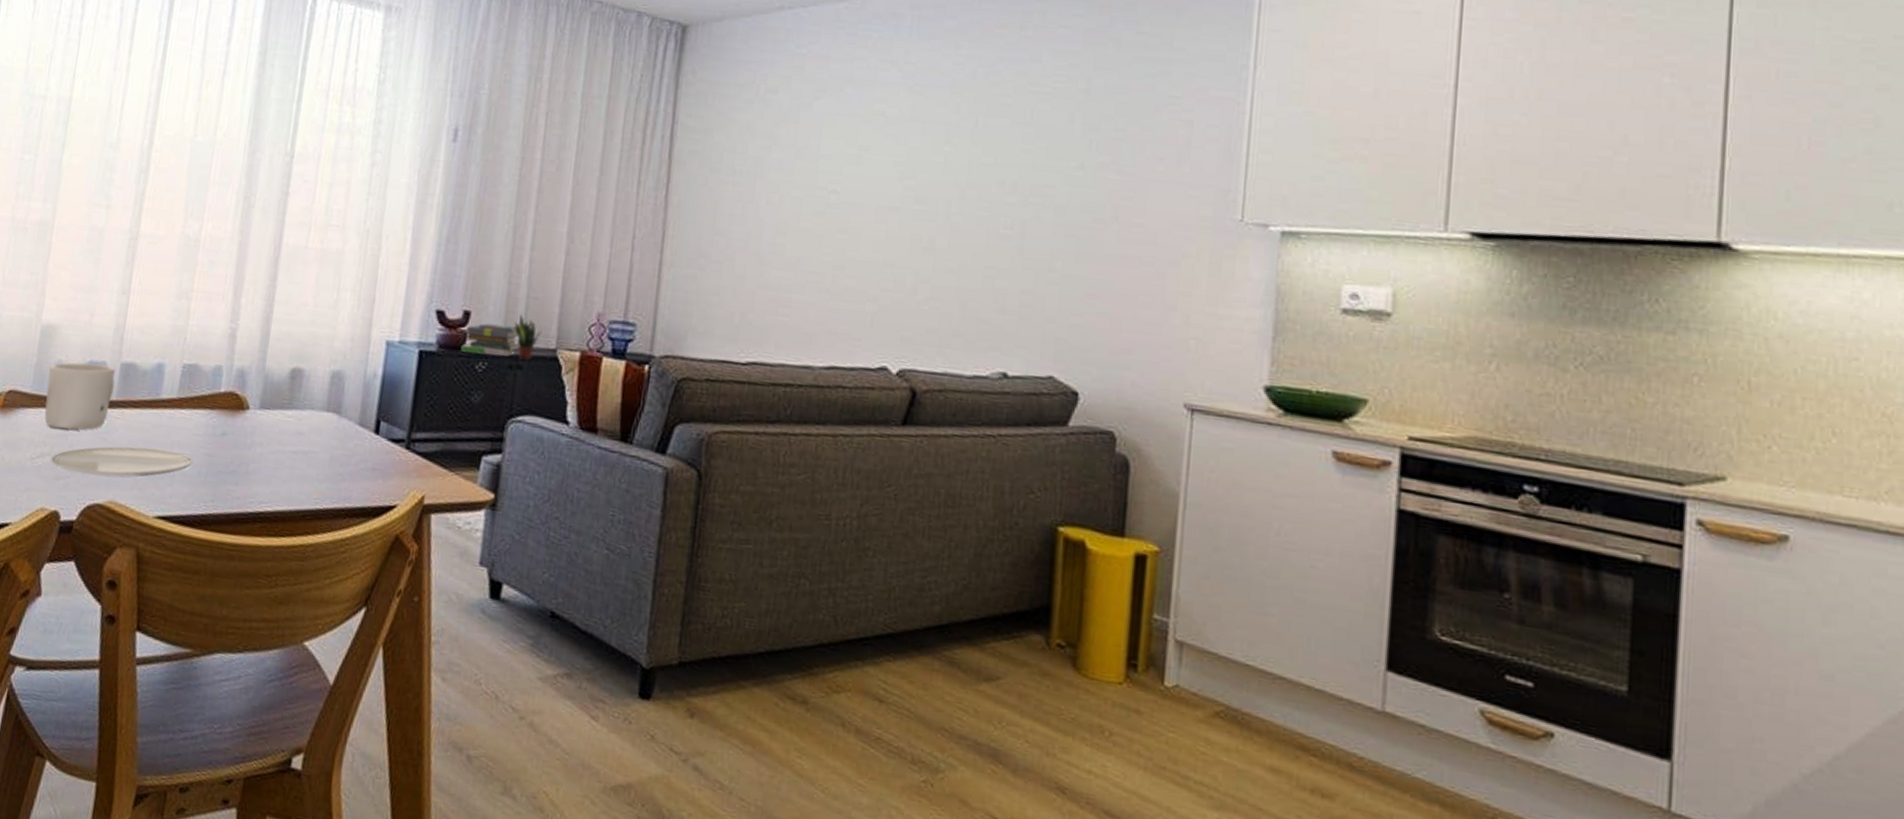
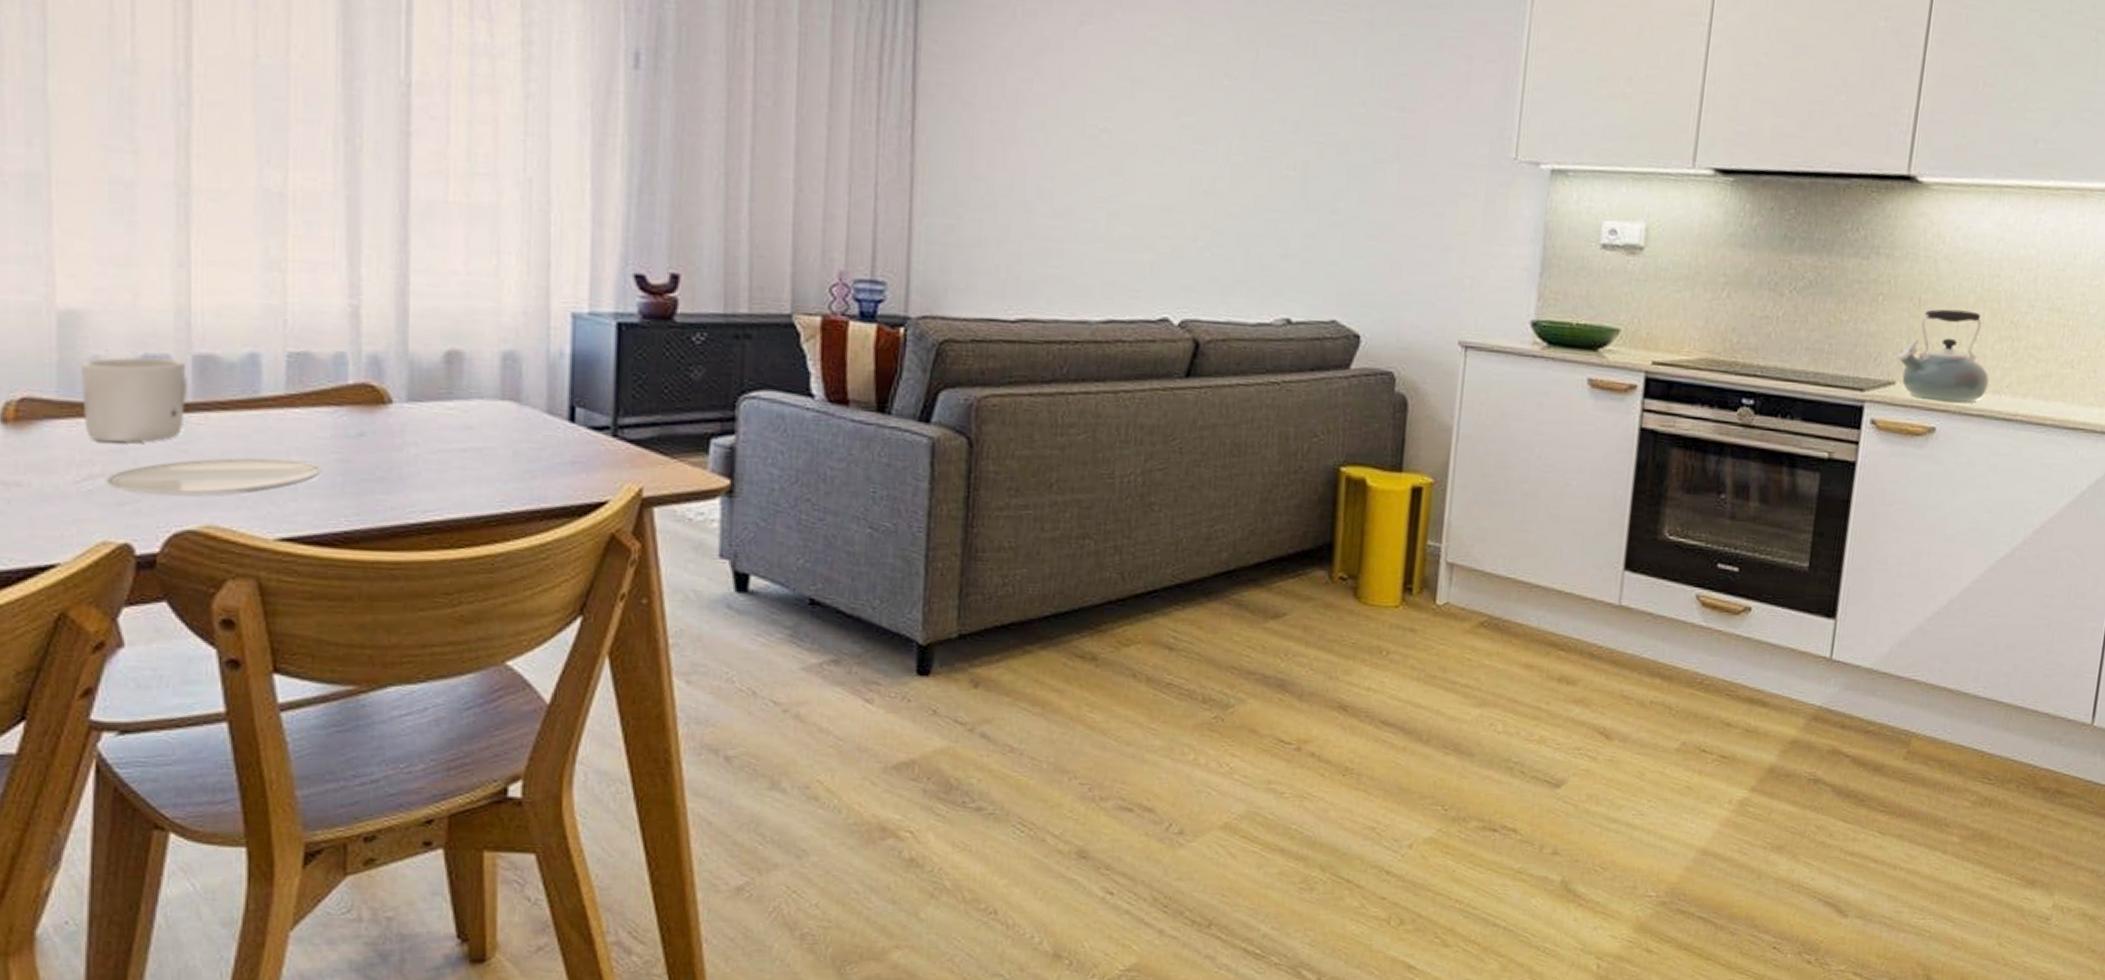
books: present [460,323,519,357] -> none [670,288,745,326]
potted plant: present [514,314,543,360] -> none [737,276,773,328]
kettle: none [1723,395,1859,510] -> present [1895,309,1989,404]

